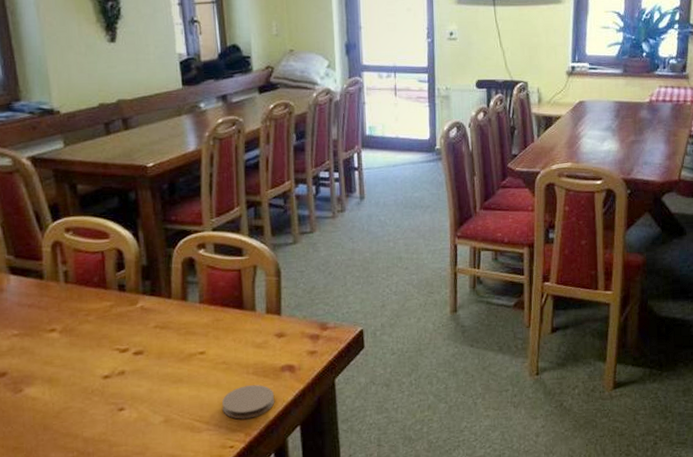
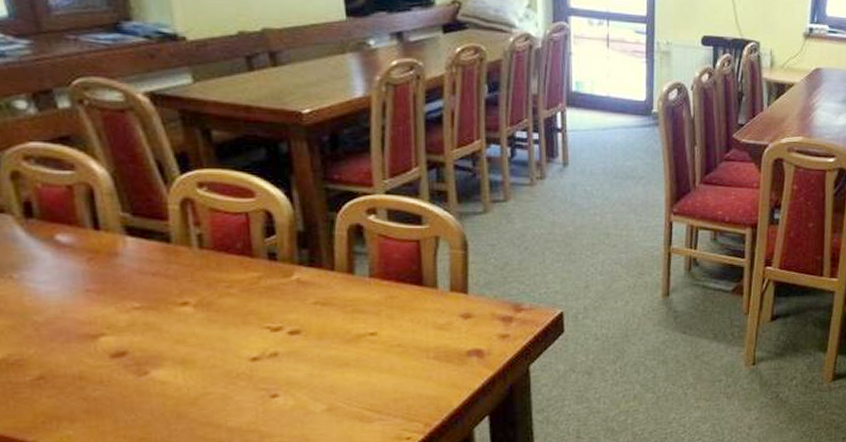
coaster: present [222,385,275,419] -> none [397,370,460,408]

